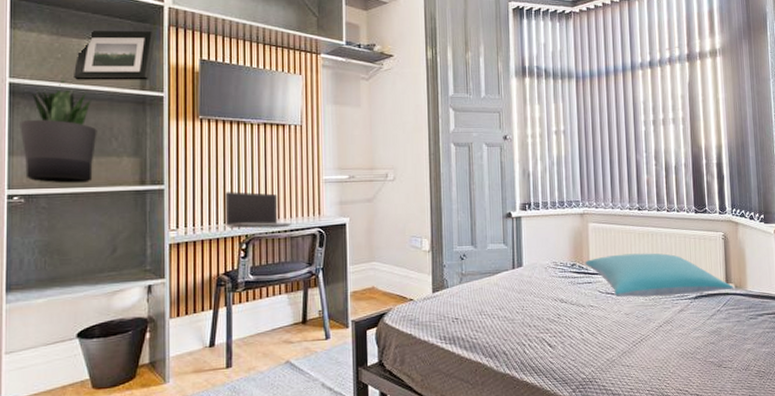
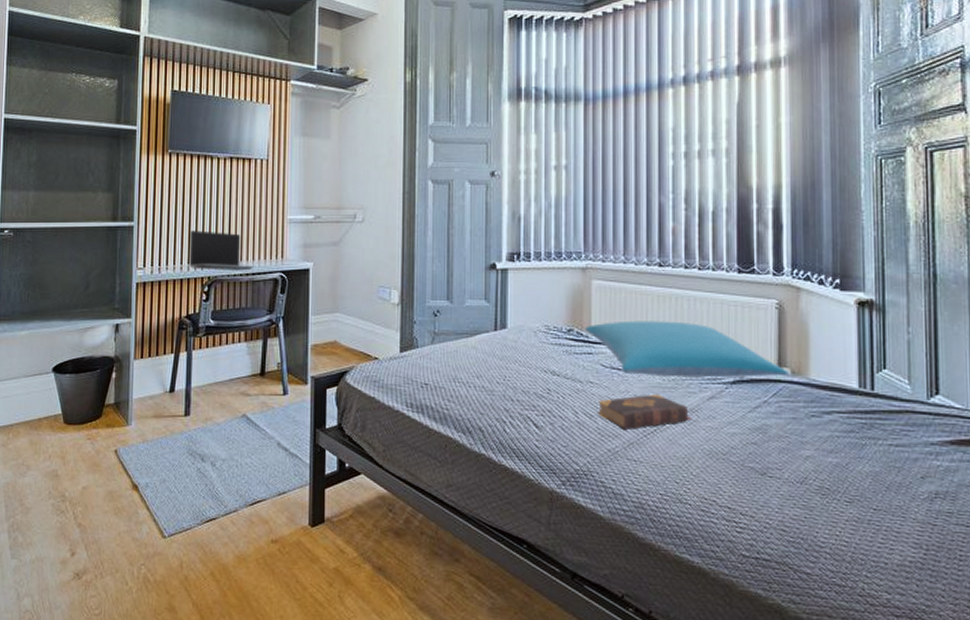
planter: present [20,78,97,184] -> none [11,112,77,219]
picture frame: present [72,31,155,80] -> none [57,63,131,115]
book: none [598,311,668,342] -> present [598,394,692,429]

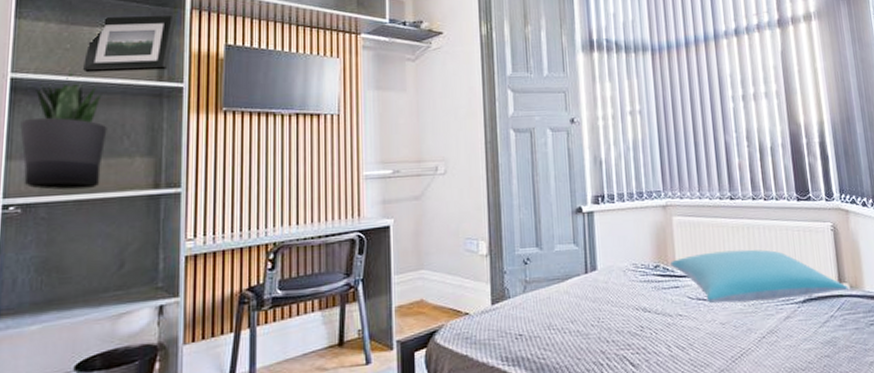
planter: none [11,112,77,219] -> present [20,70,107,190]
picture frame: none [57,63,131,115] -> present [82,16,176,73]
laptop computer: present [189,230,254,271] -> none [250,193,327,236]
book: present [598,394,692,429] -> none [688,319,773,358]

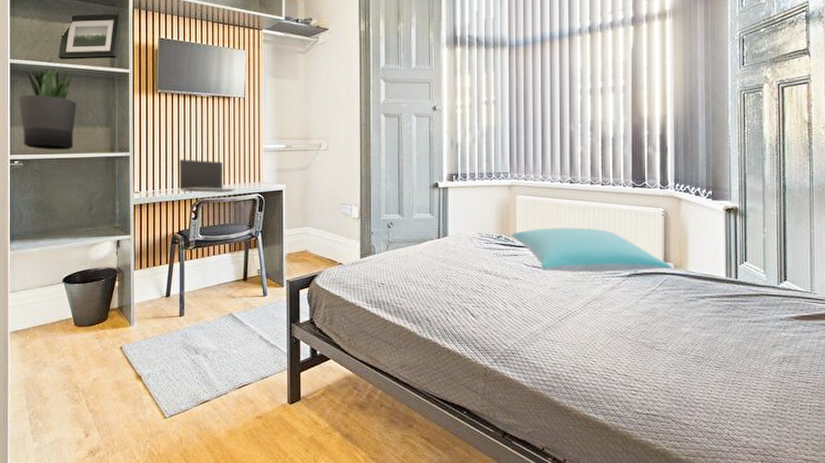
laptop computer: none [250,193,327,236] -> present [179,159,235,193]

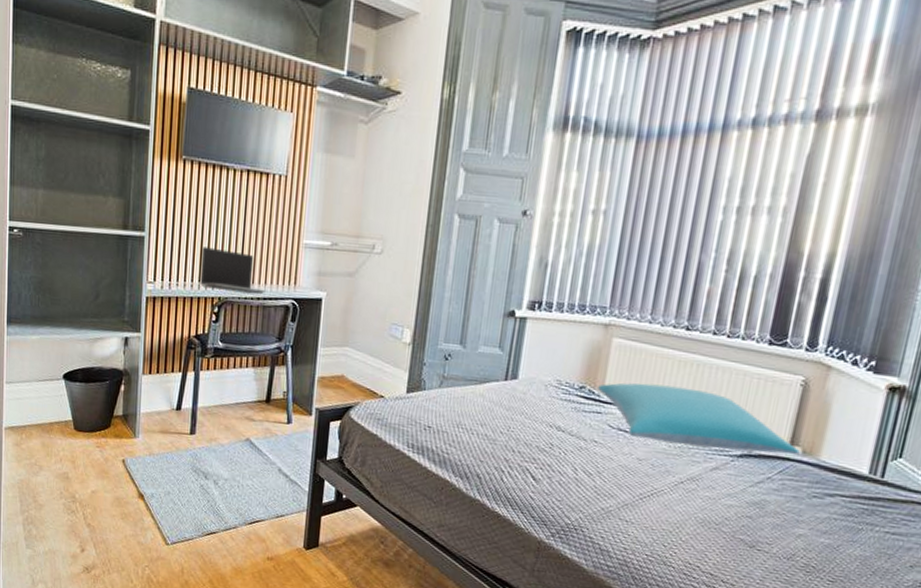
planter: present [18,58,77,151] -> none [20,102,87,222]
picture frame: present [57,14,122,60] -> none [66,48,145,110]

